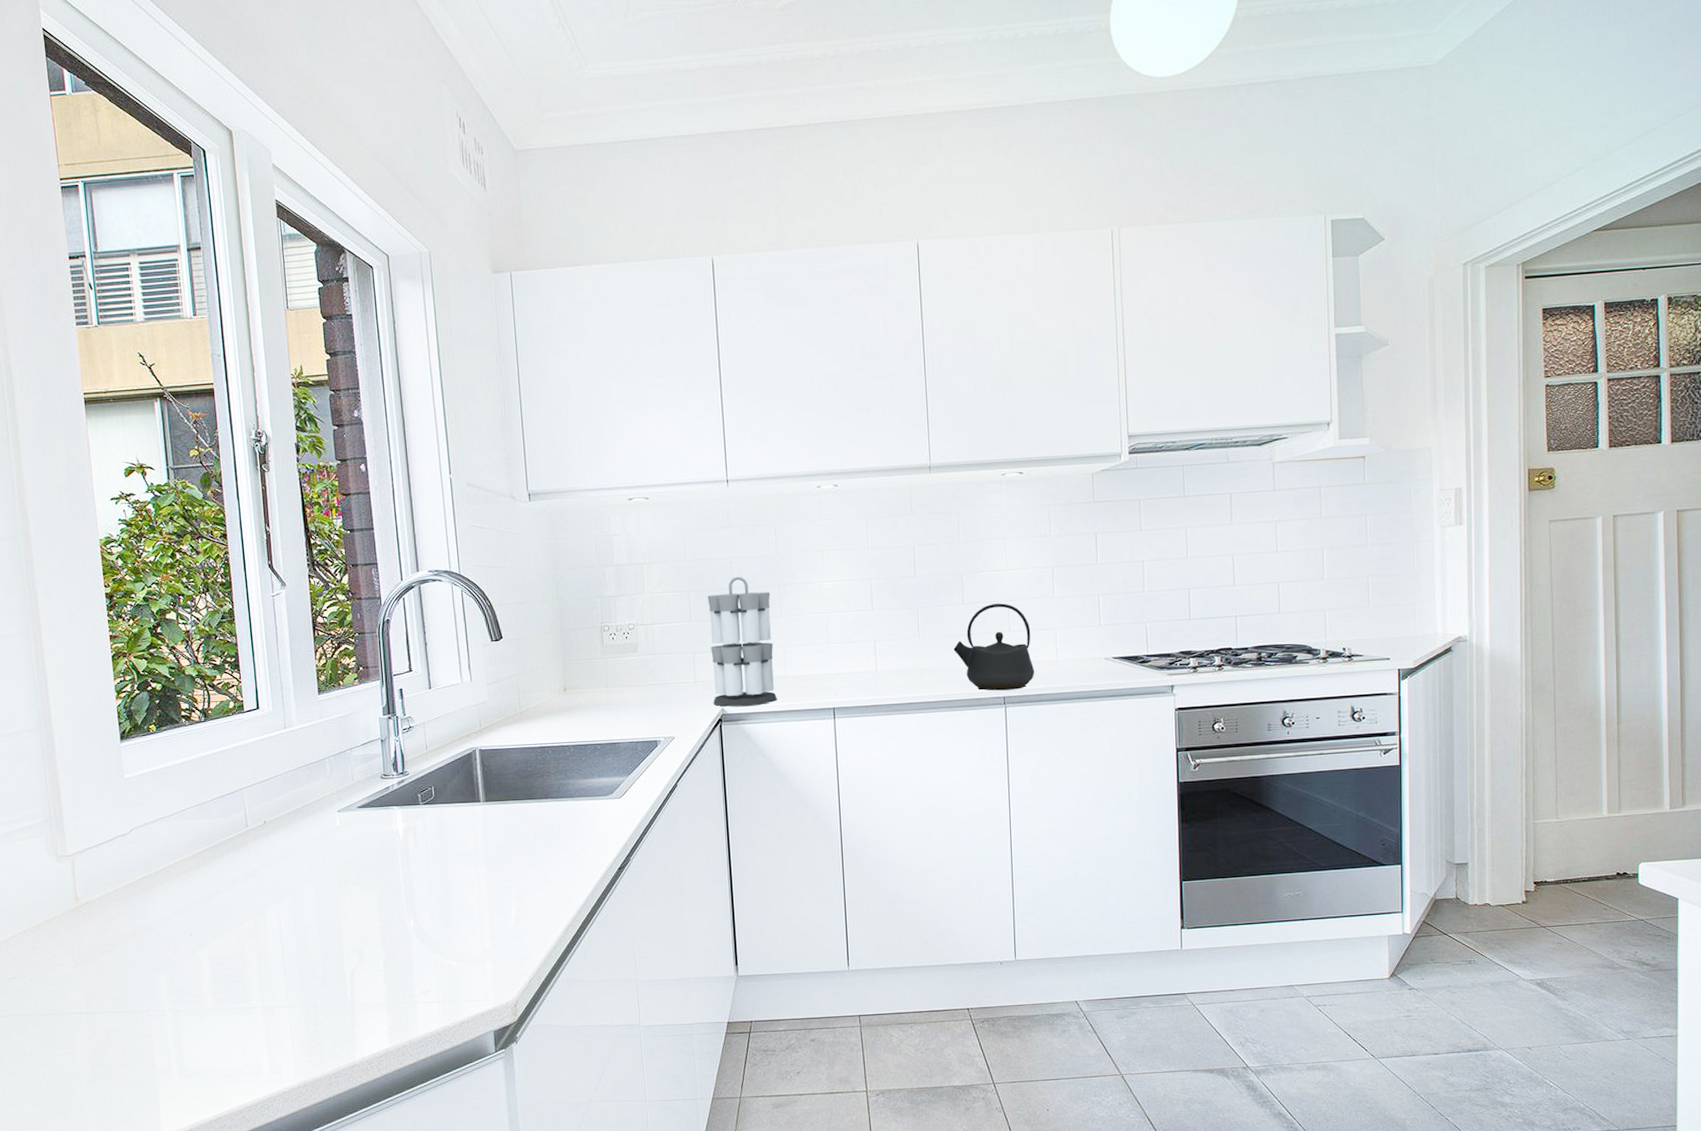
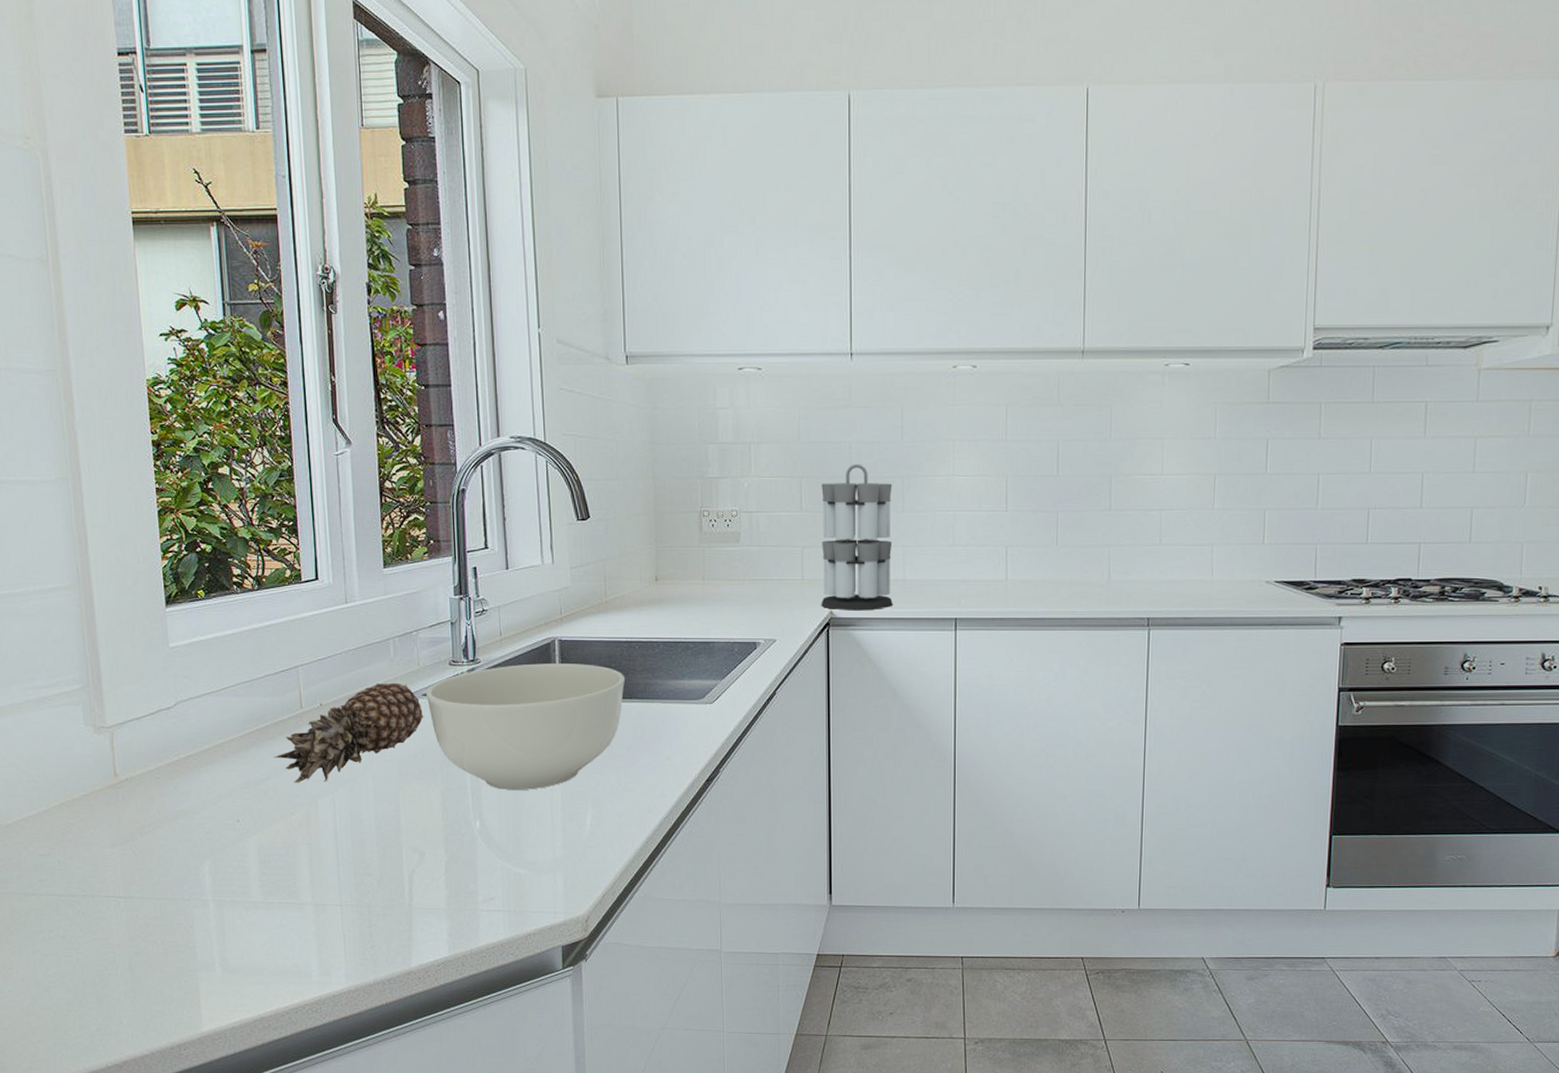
fruit: none [223,797,359,896] -> present [274,682,424,783]
bowl: none [360,769,541,889] -> present [425,663,626,790]
kettle: present [953,603,1035,691] -> none [1095,512,1185,611]

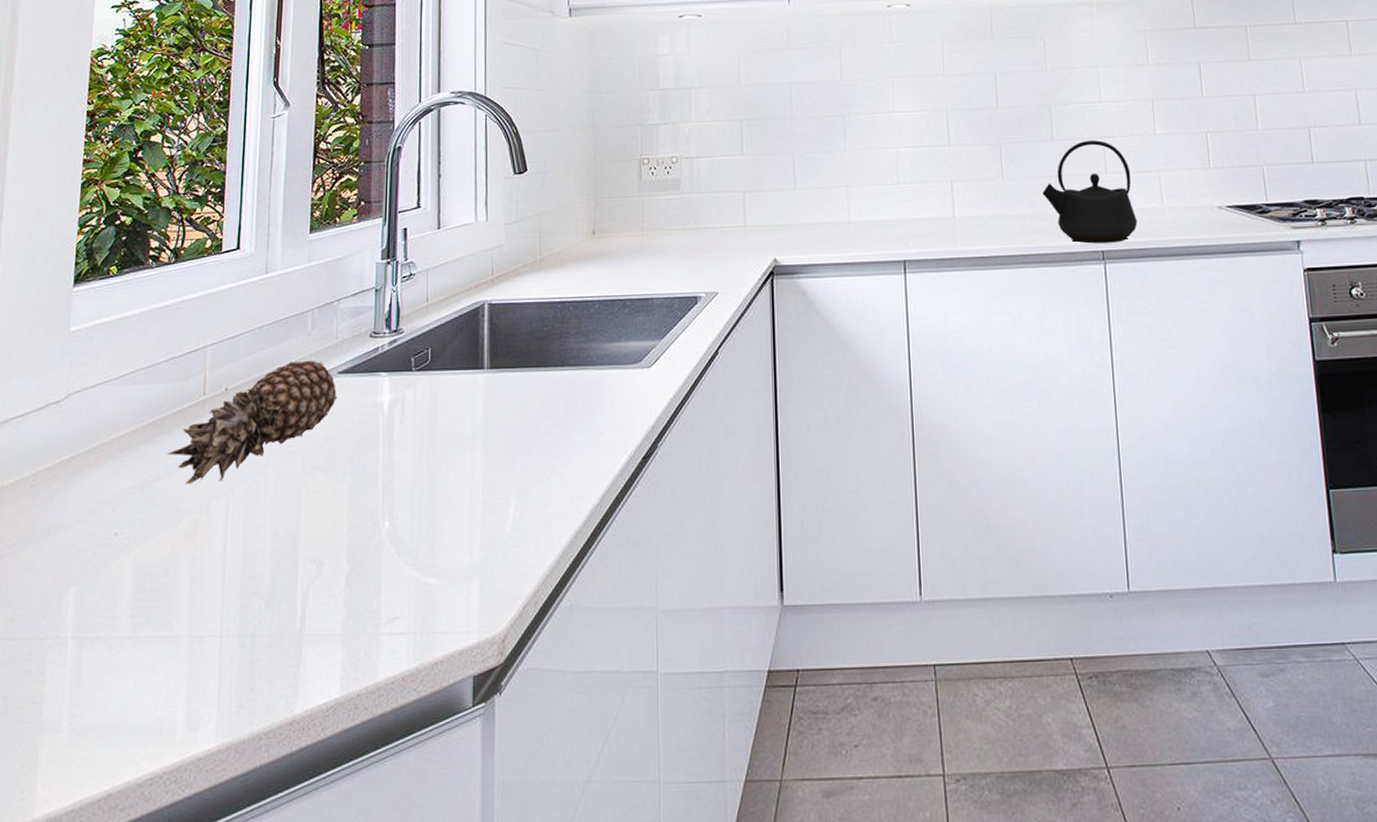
bowl: present [425,663,626,790] -> none [341,329,558,480]
spice rack: present [821,463,893,611] -> none [762,104,839,258]
kettle: none [1095,512,1185,611] -> present [1042,140,1138,244]

